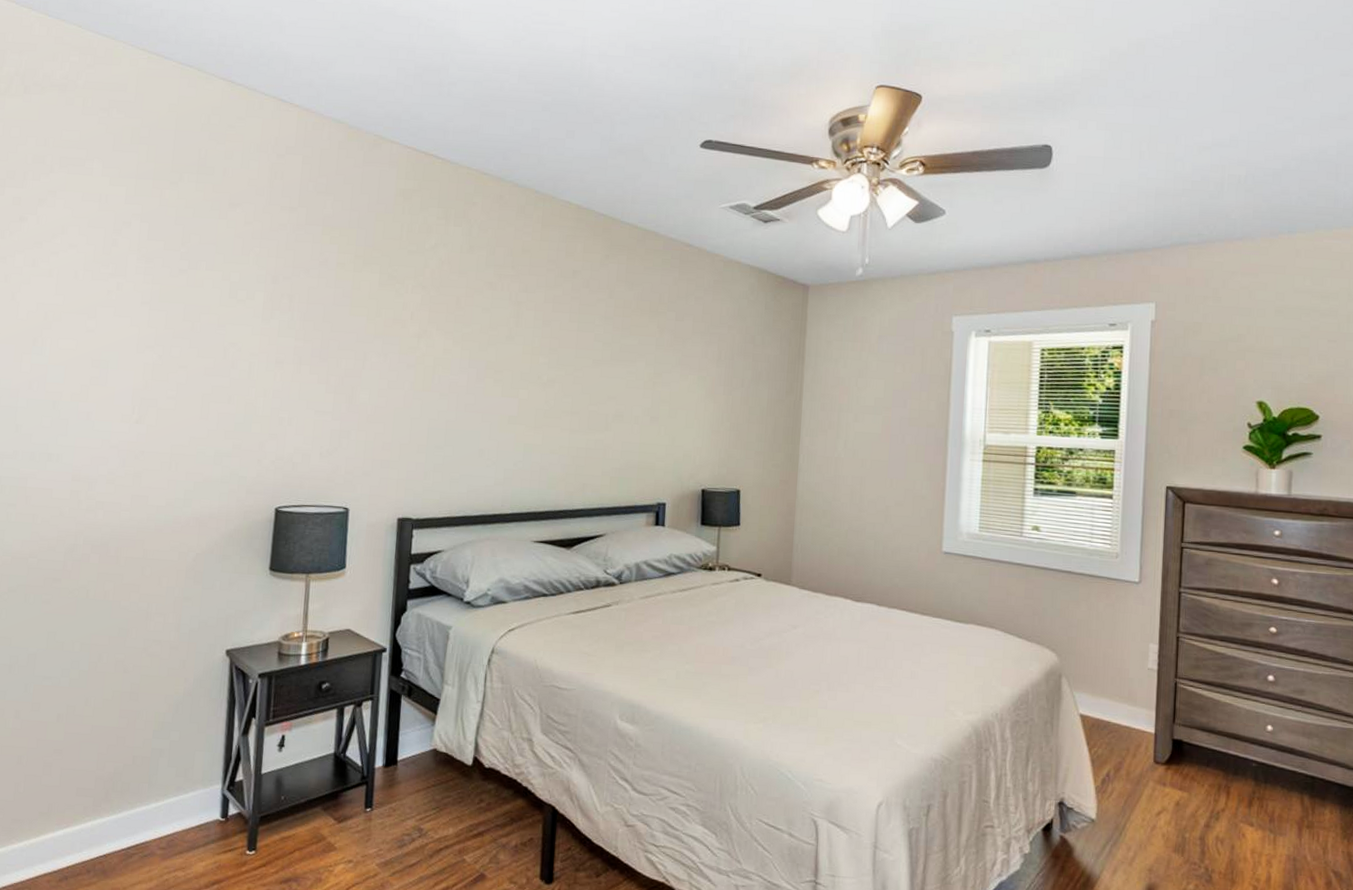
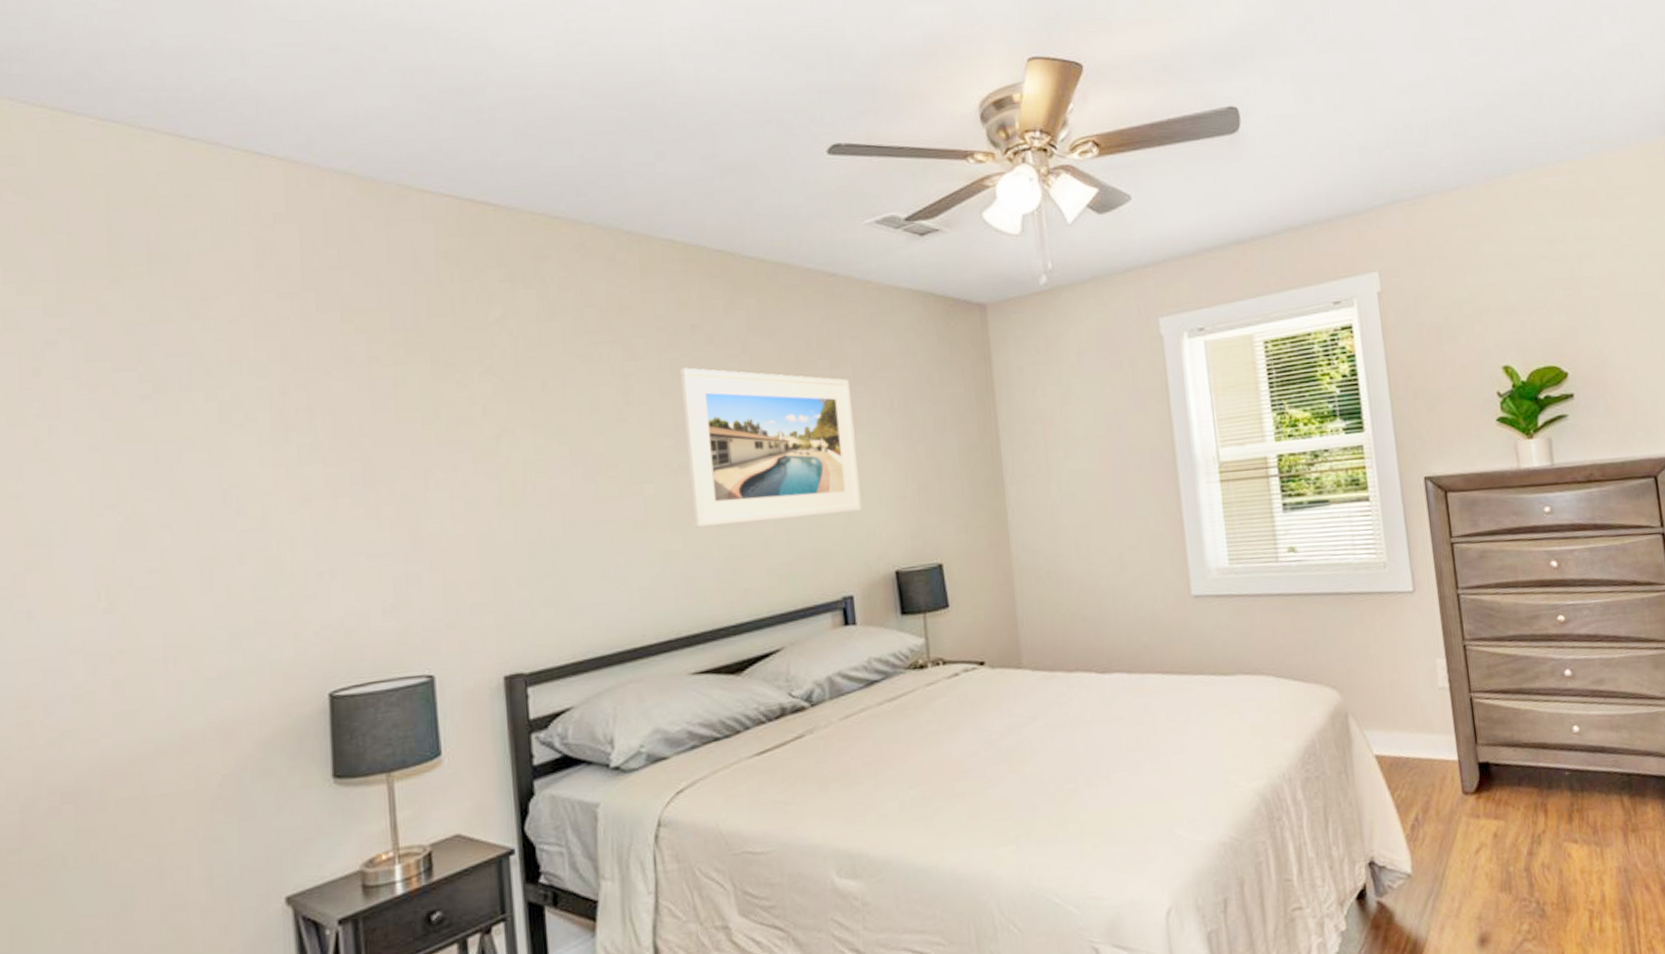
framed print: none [553,303,689,437] -> present [680,367,862,528]

